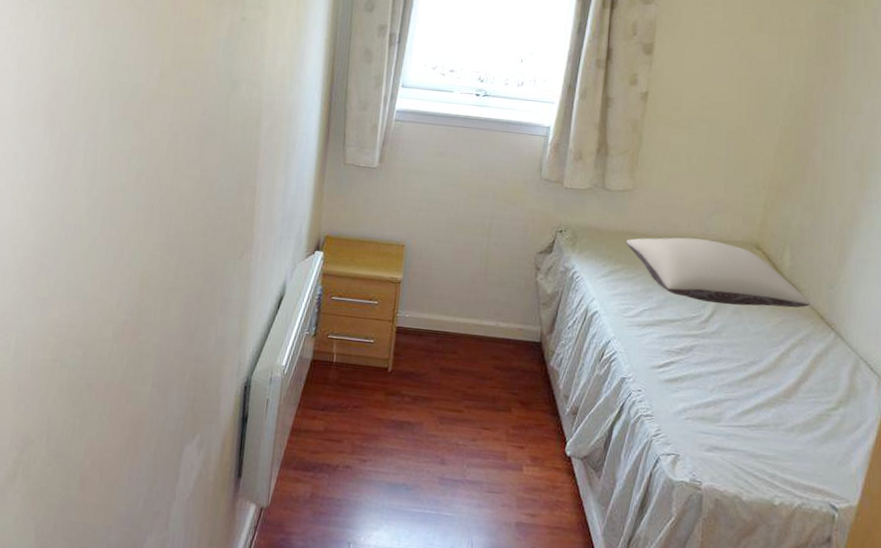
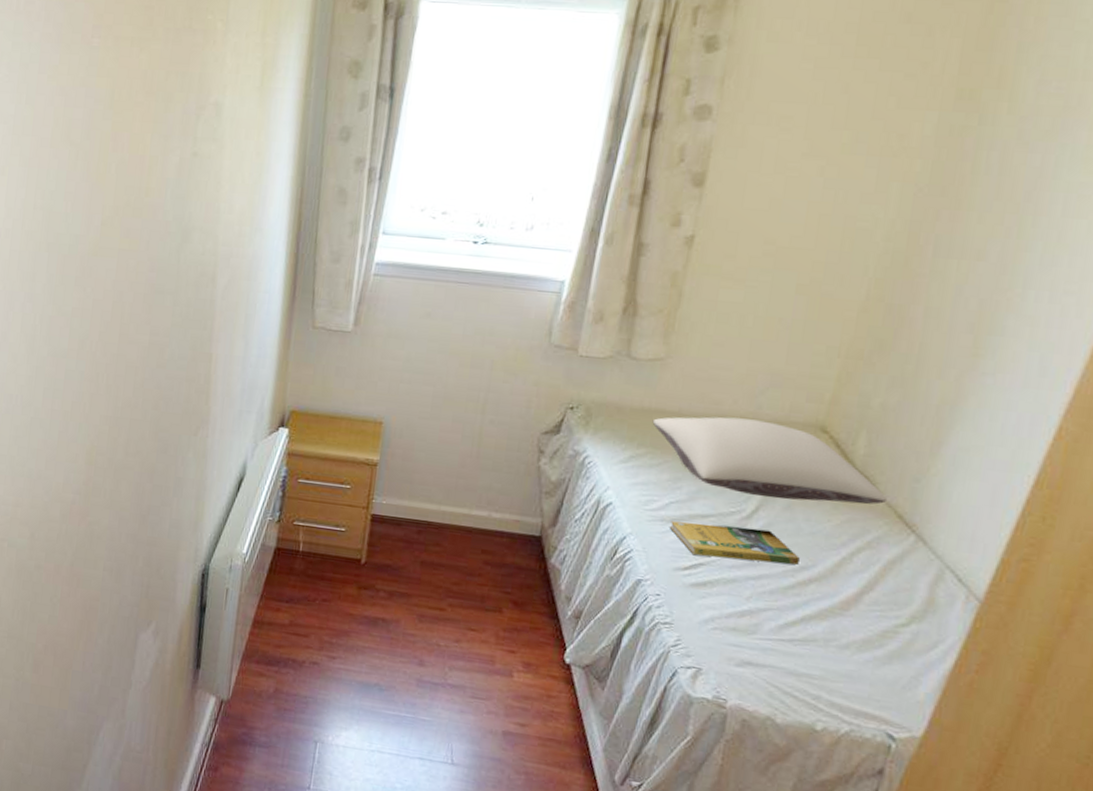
booklet: none [644,326,749,360] -> present [669,521,800,565]

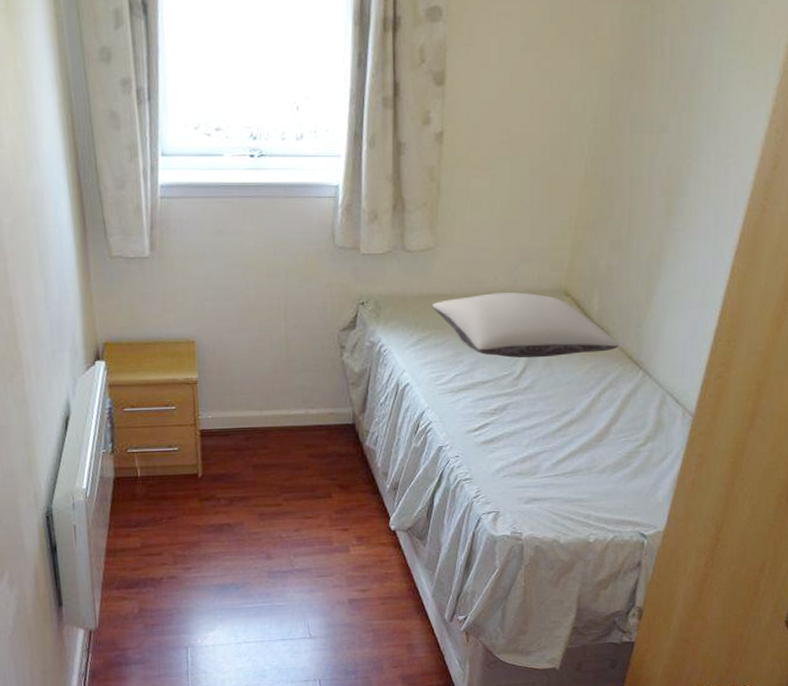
booklet: present [669,521,800,565] -> none [458,386,561,417]

